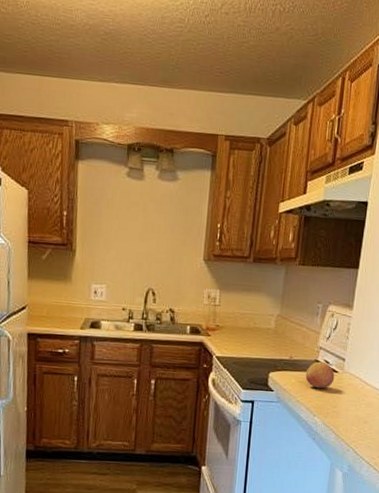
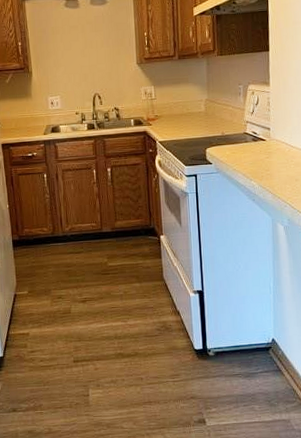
fruit: present [305,361,335,389] -> none [237,133,264,157]

